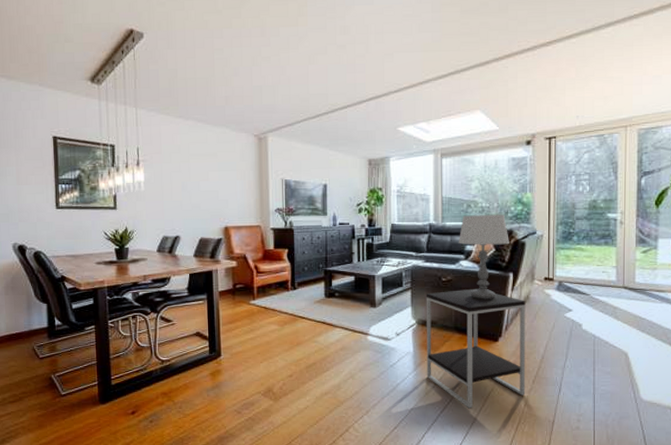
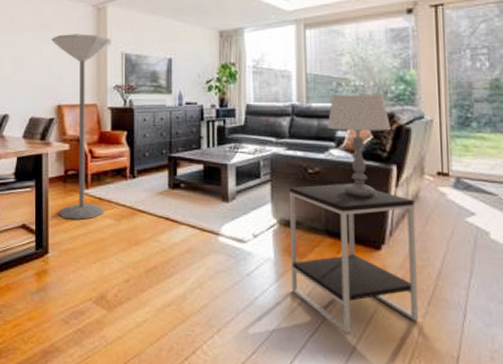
floor lamp: none [217,161,274,326] -> present [51,34,113,220]

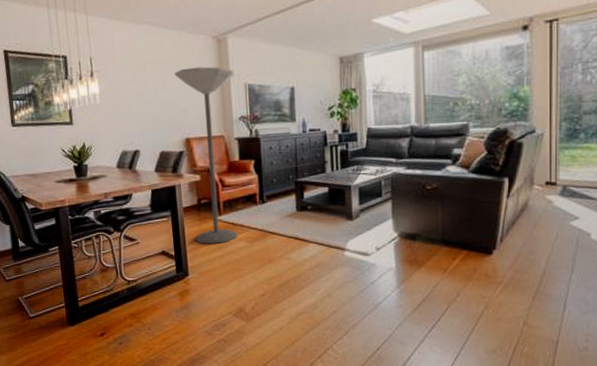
side table: present [289,183,419,334] -> none [408,196,525,328]
table lamp: present [327,95,391,197] -> none [444,112,504,209]

